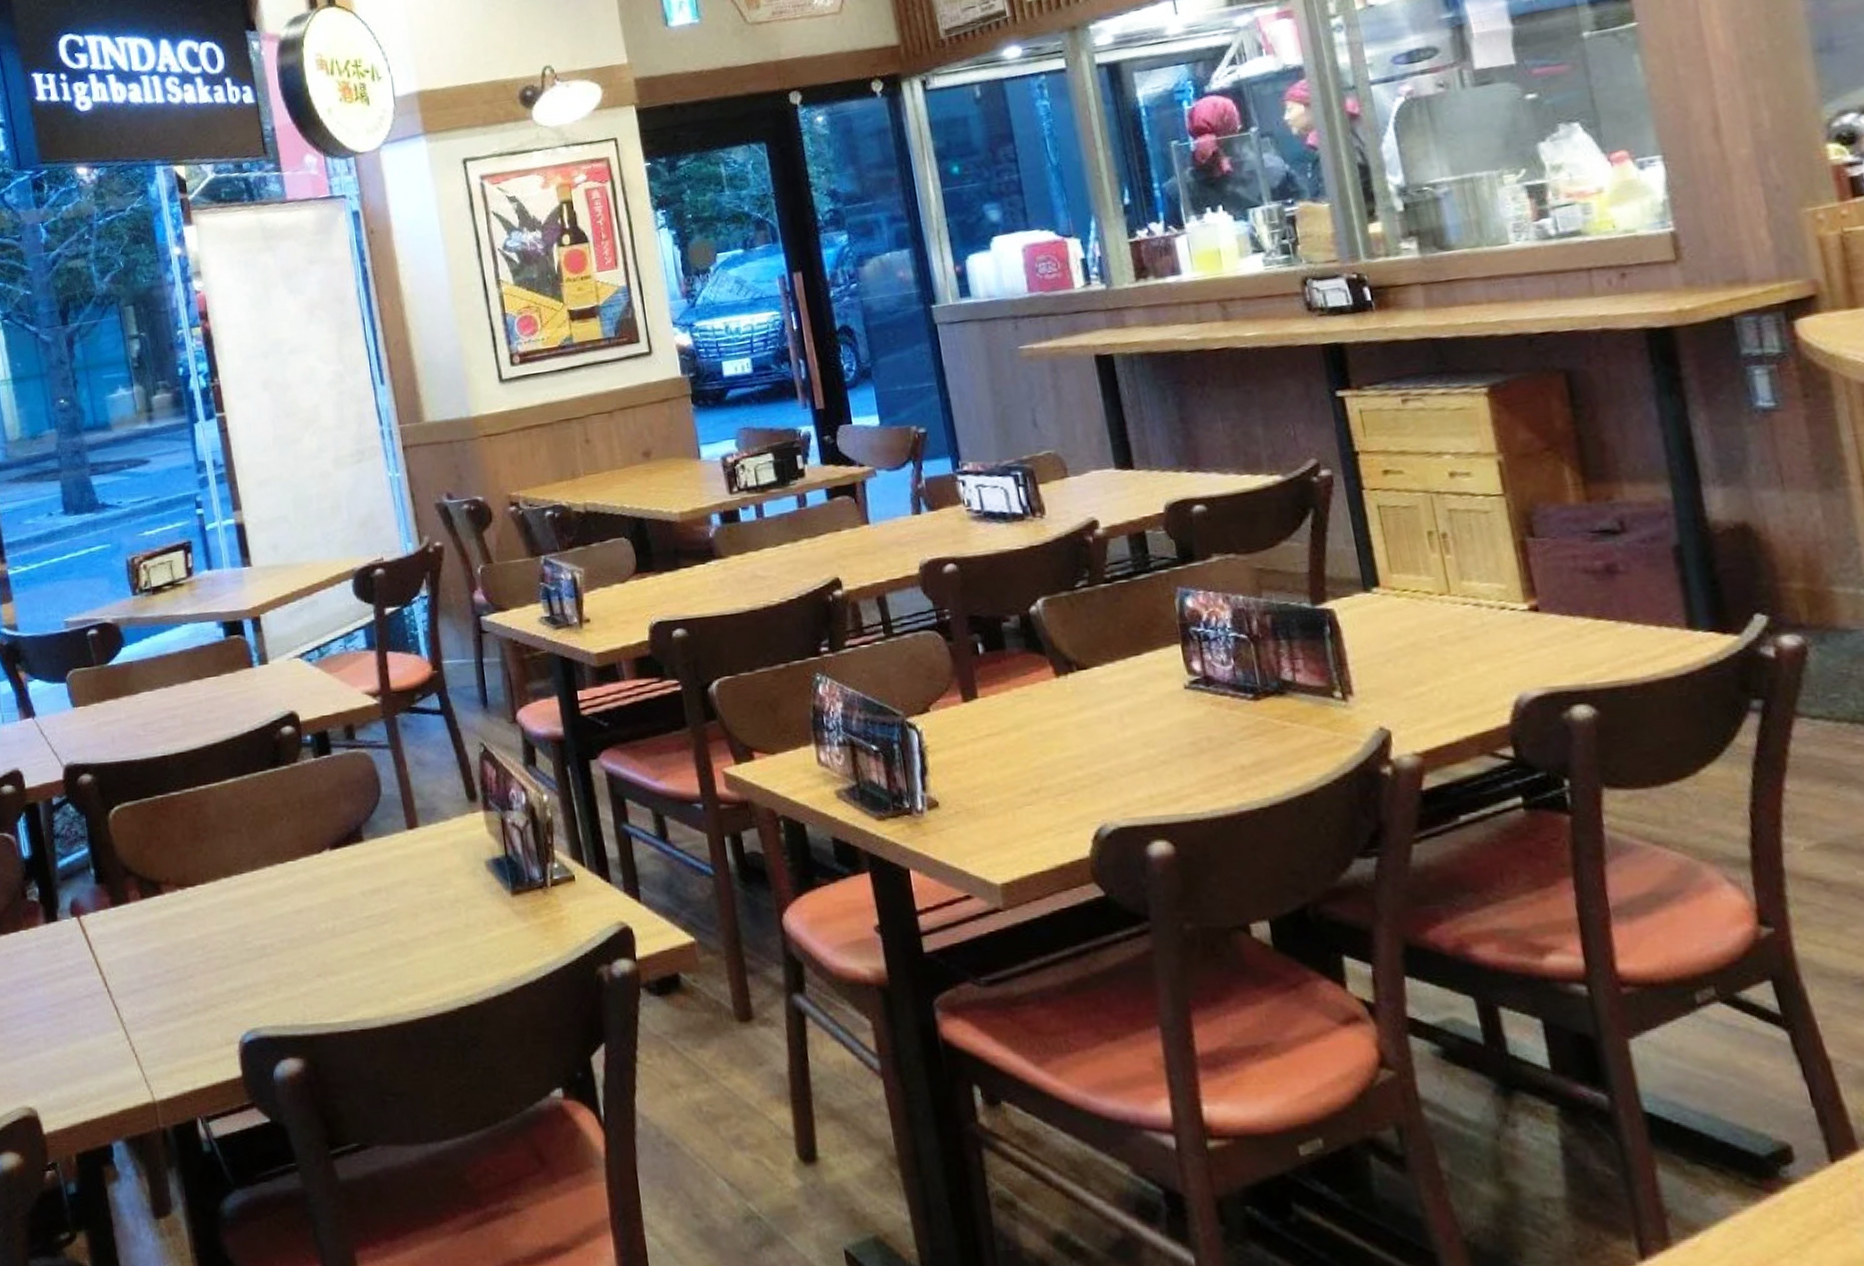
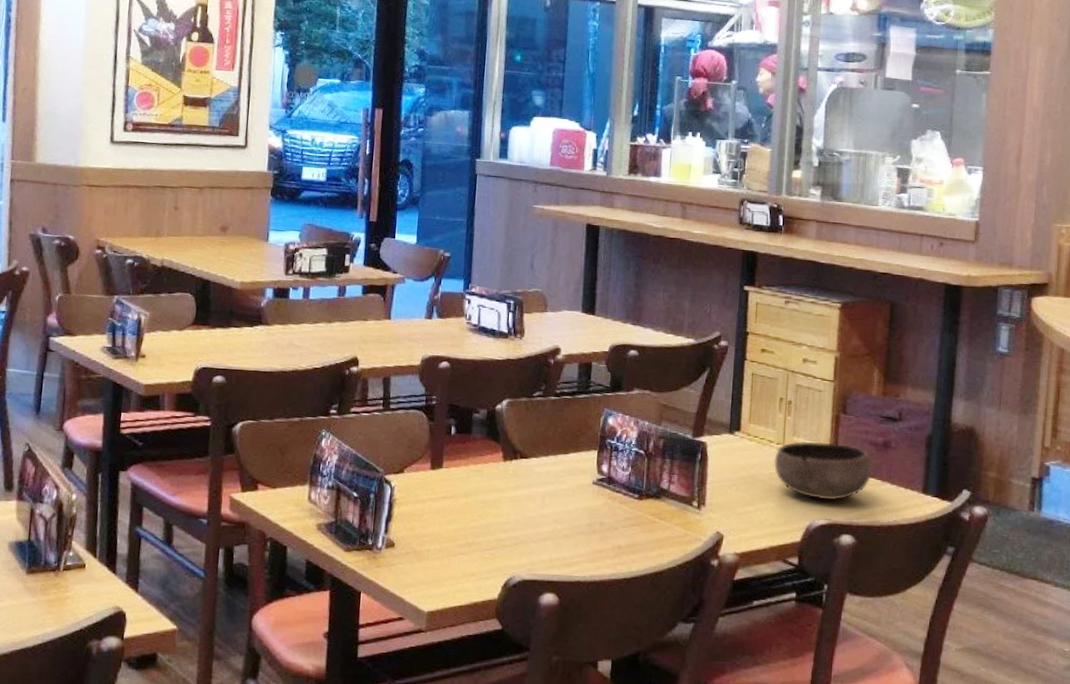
bowl: none [1439,578,1599,662] -> present [774,441,873,501]

